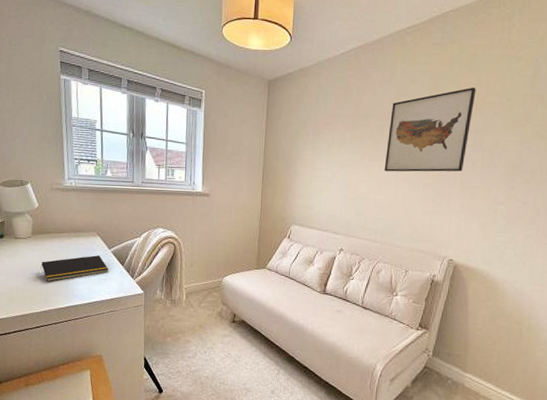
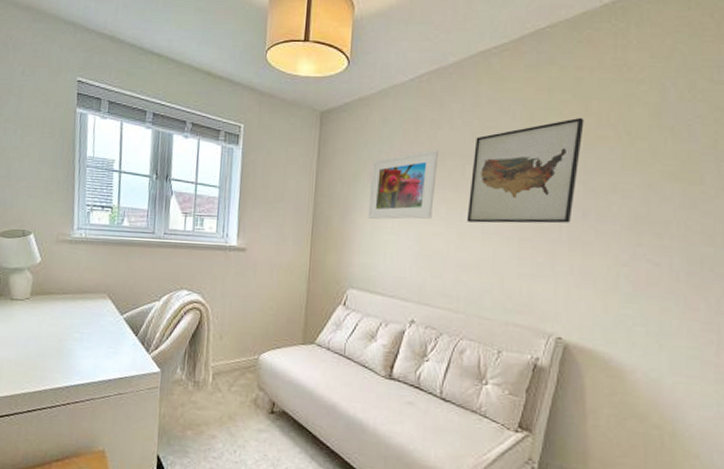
notepad: present [40,255,108,282] -> none [37,322,119,355]
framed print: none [306,112,364,170] -> present [367,149,440,220]

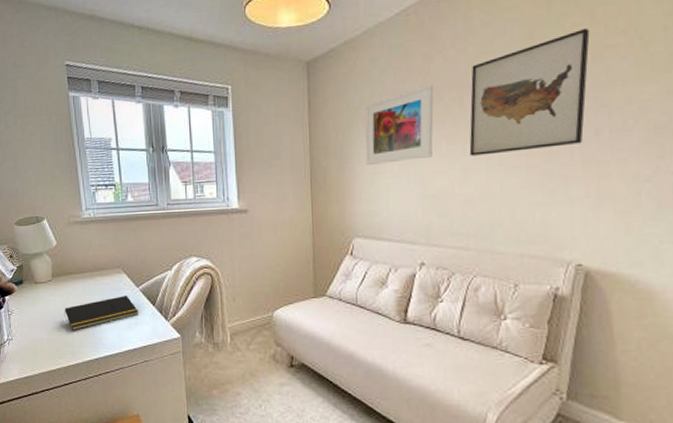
notepad: none [37,322,119,355] -> present [64,296,138,331]

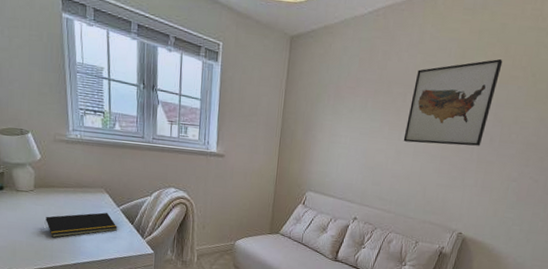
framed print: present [364,84,434,165] -> none [325,78,388,137]

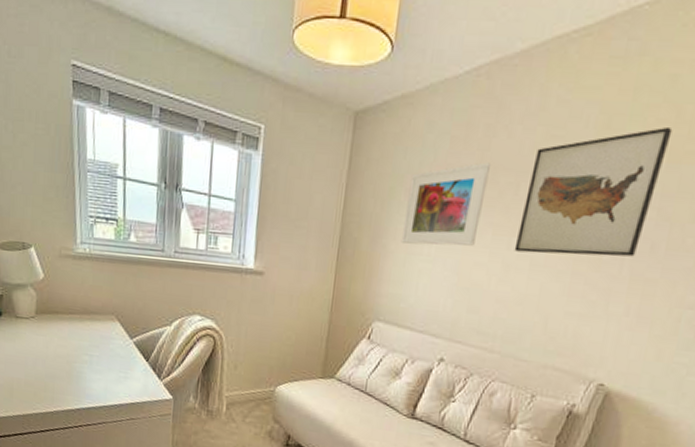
notepad: present [44,212,117,238] -> none [46,345,129,376]
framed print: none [325,78,388,137] -> present [400,162,492,246]

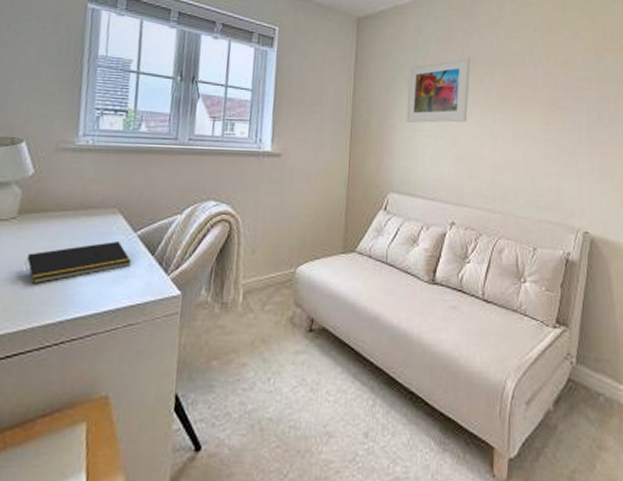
notepad: none [46,345,129,376] -> present [24,241,131,285]
wall art: present [514,126,673,257] -> none [498,31,593,126]

